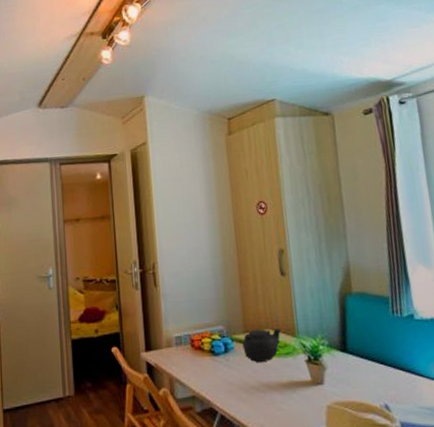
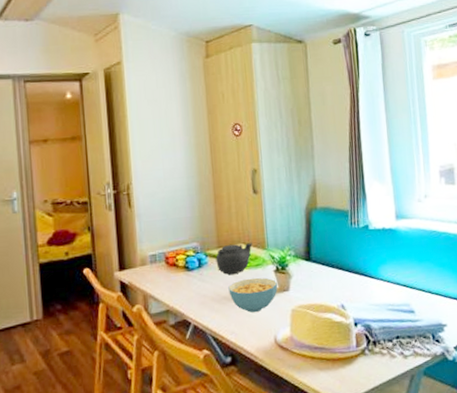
cereal bowl: none [256,367,311,406] -> present [228,277,278,313]

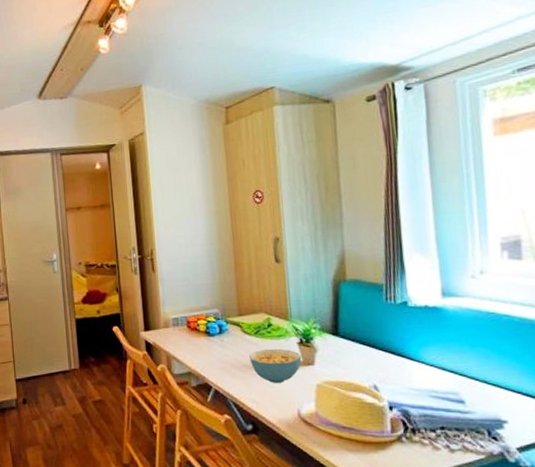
teapot: present [216,243,252,275] -> none [236,312,274,343]

